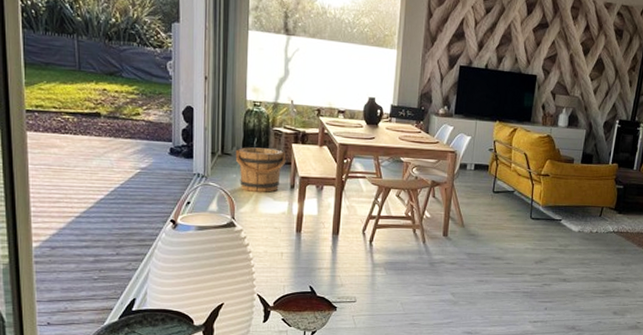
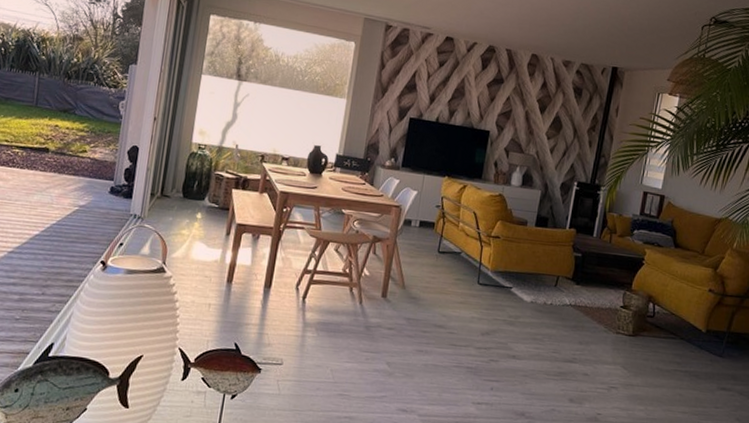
bucket: present [235,147,287,192] -> none [173,190,226,238]

